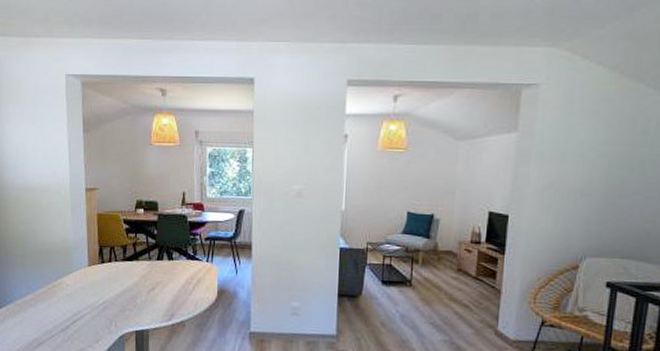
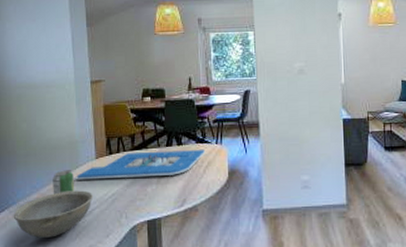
bowl: none [10,294,86,338] -> present [13,190,94,238]
beverage can: none [47,274,68,297] -> present [53,170,75,195]
board game: none [68,263,196,289] -> present [75,150,206,180]

